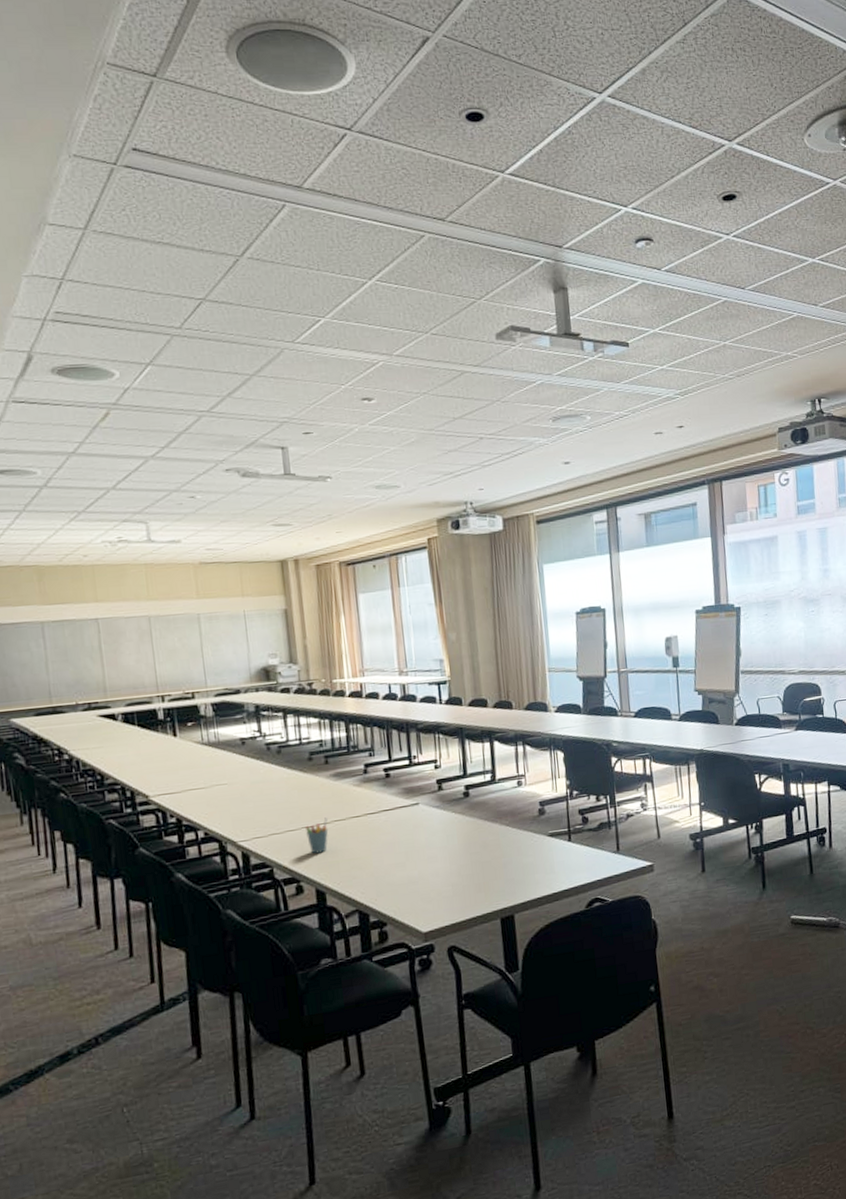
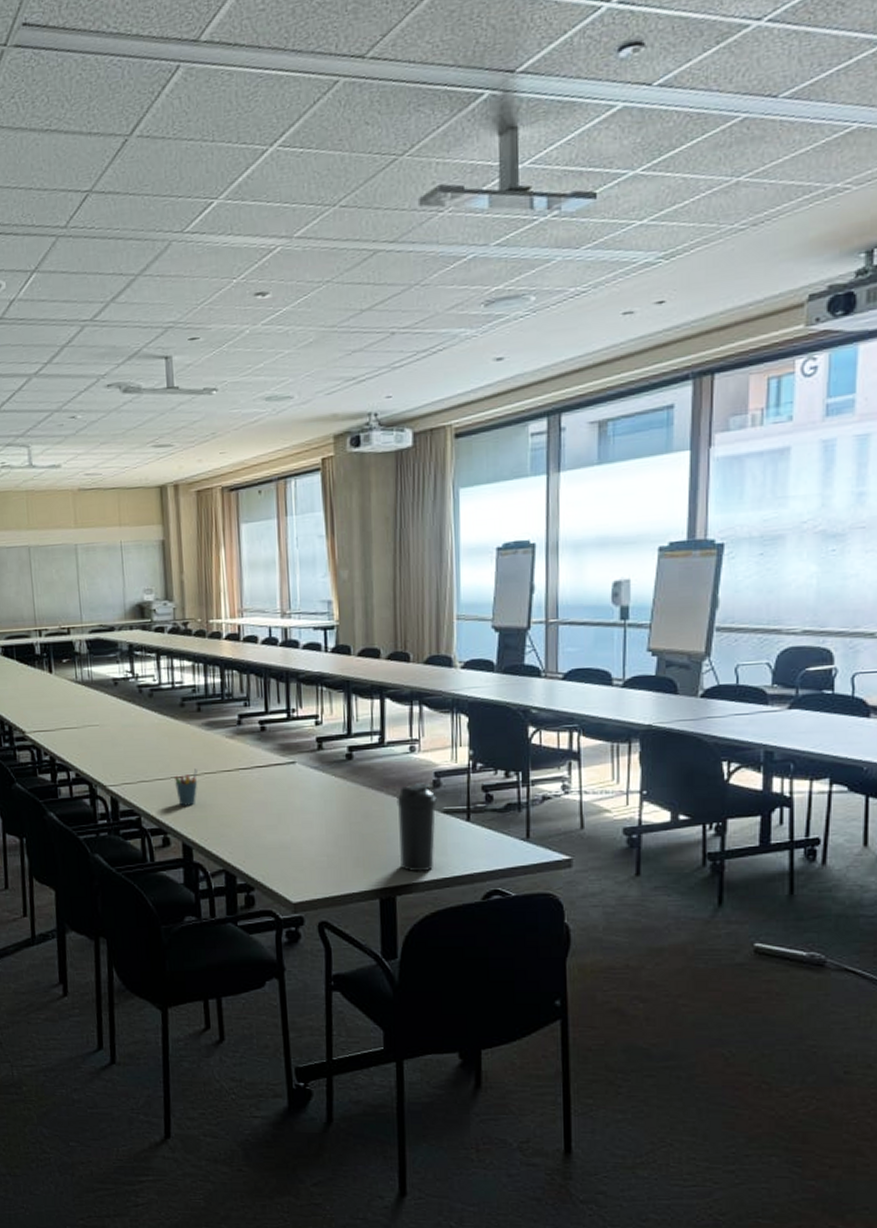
water bottle: none [509,811,544,891] -> present [396,783,437,872]

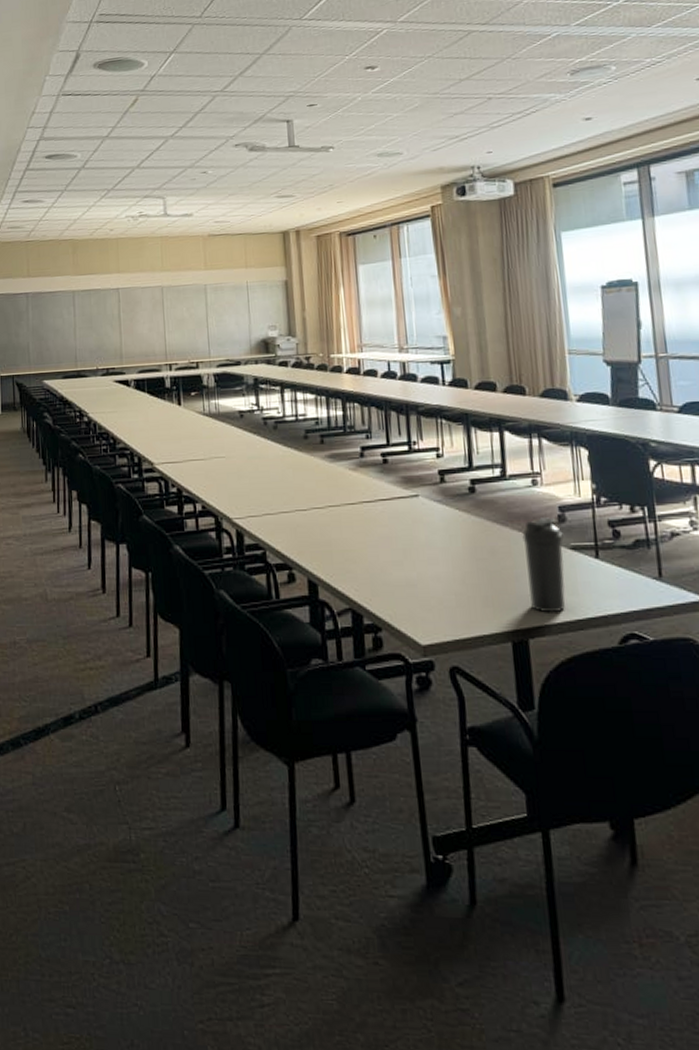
pen holder: present [175,769,198,806] -> none [299,501,323,540]

